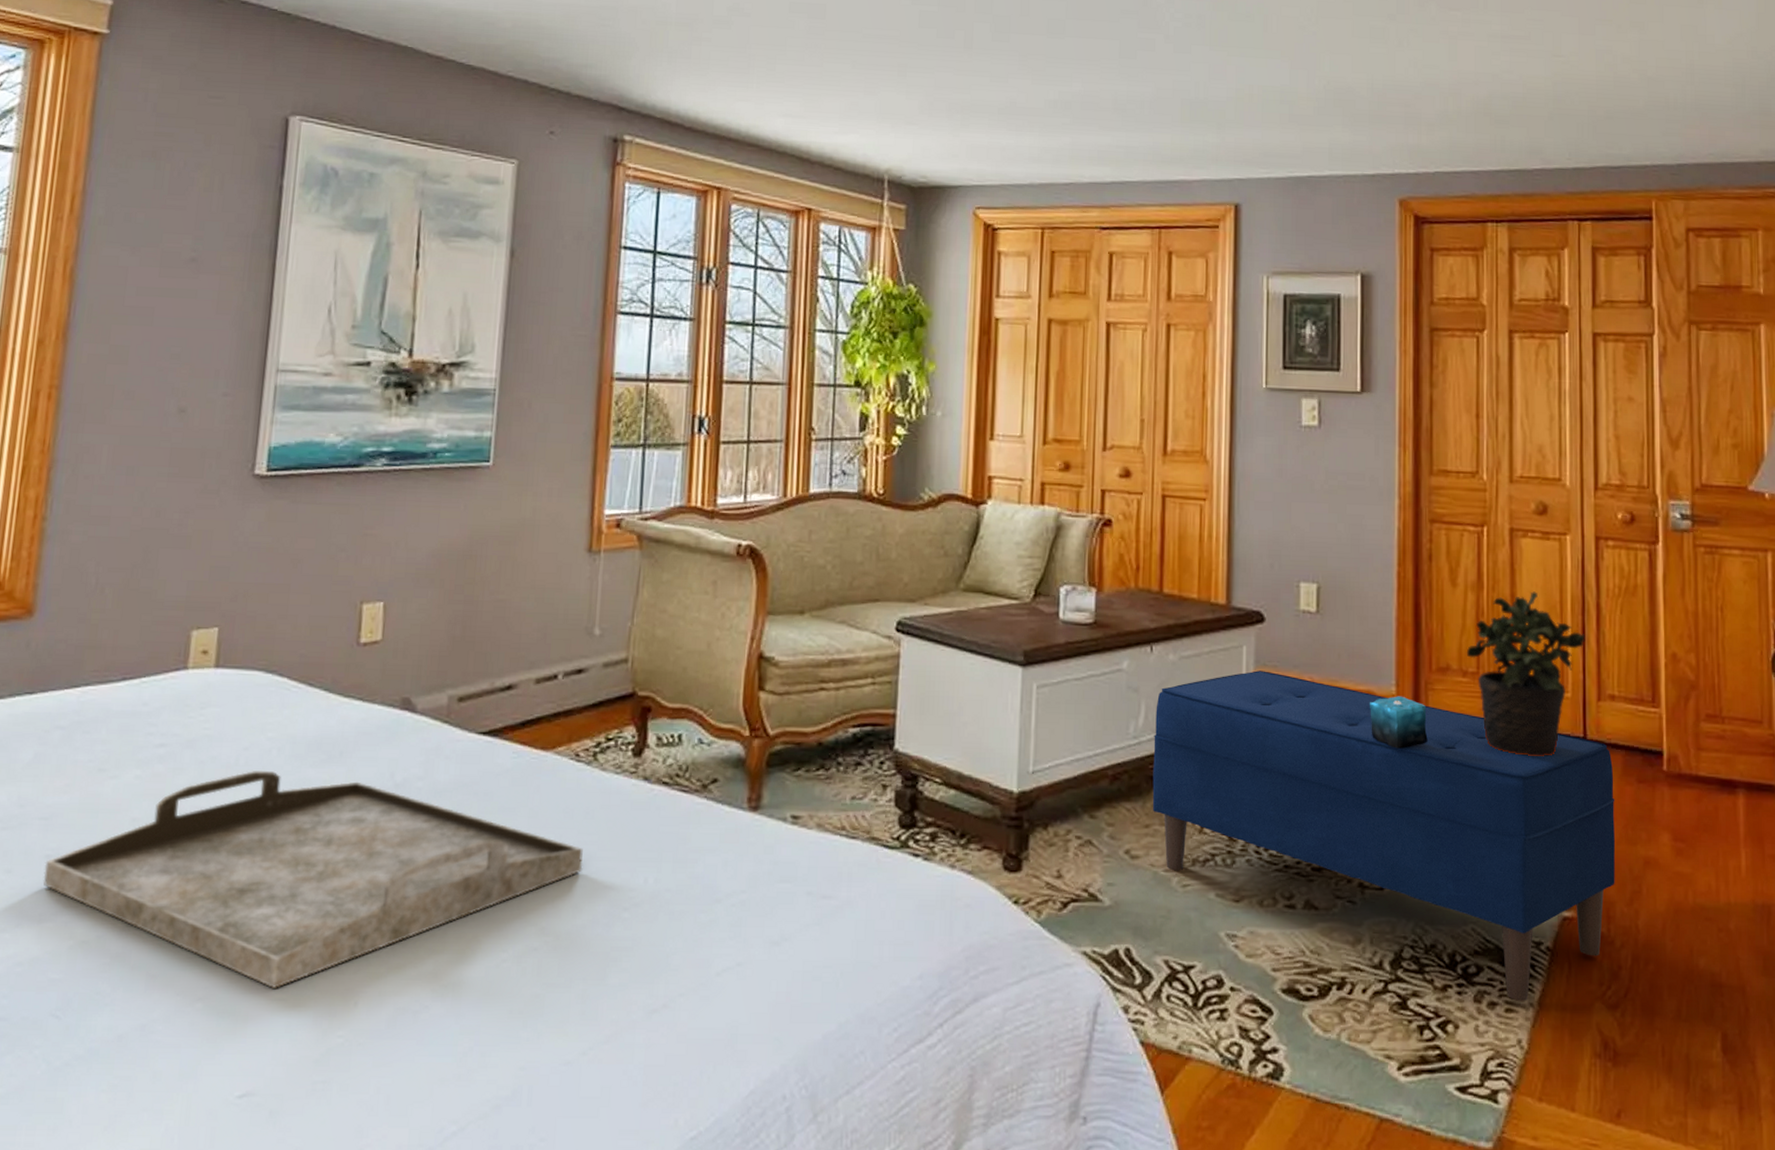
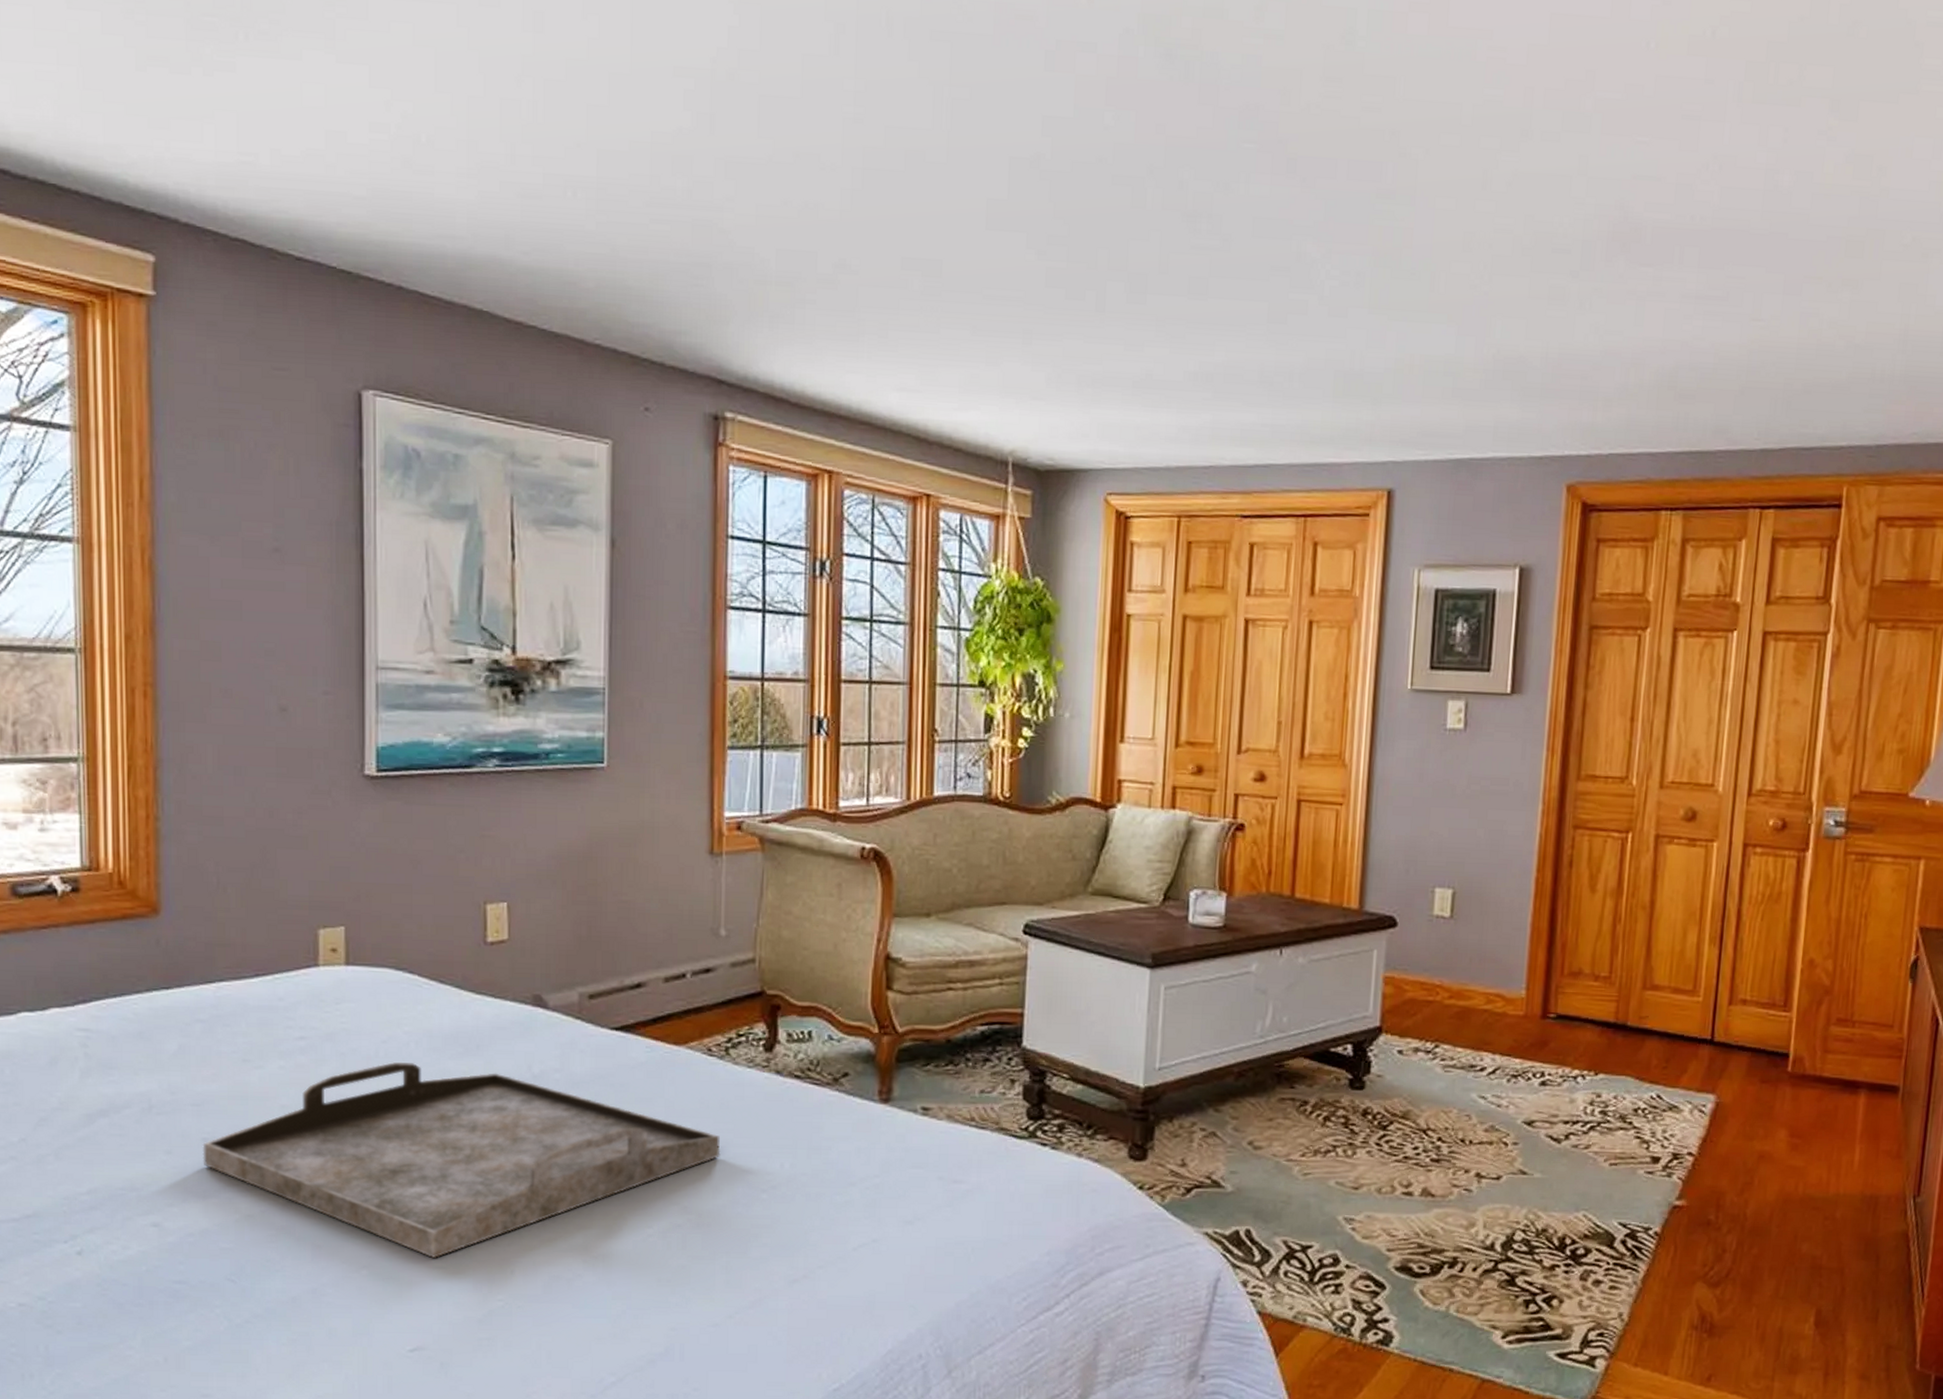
bench: present [1152,670,1616,1001] -> none [1277,974,1738,1280]
candle: present [1369,696,1428,749] -> none [1497,999,1555,1049]
potted plant: present [1466,591,1585,756] -> none [1600,898,1723,1057]

